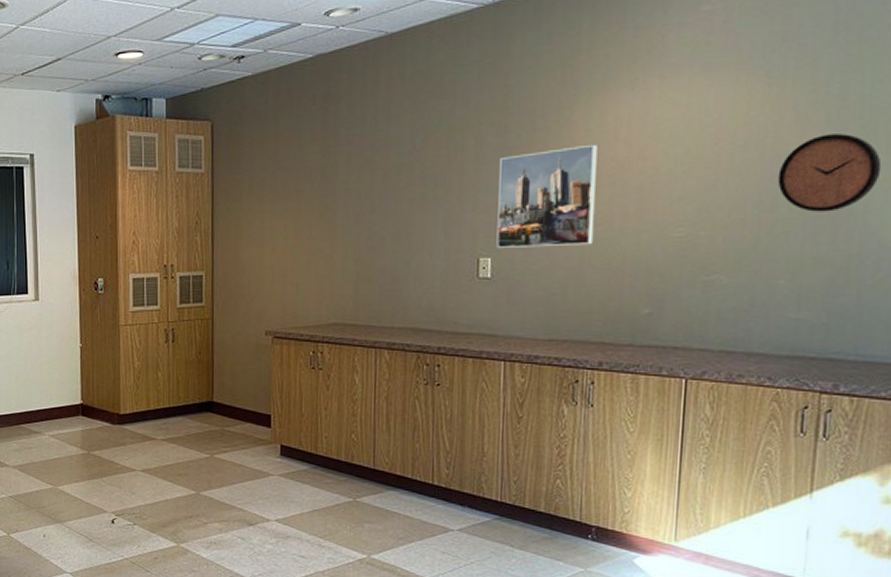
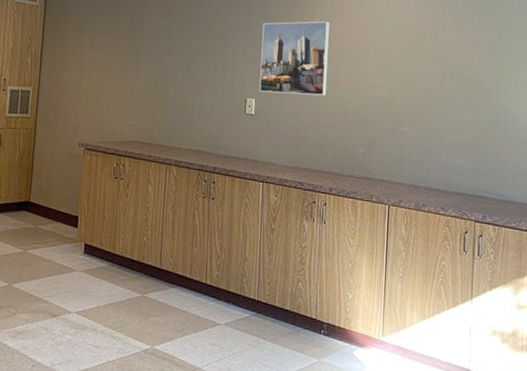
clock: present [777,134,882,212] -> none [444,34,506,89]

